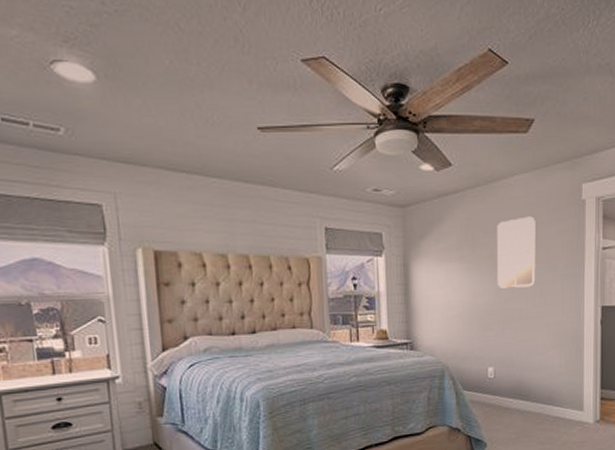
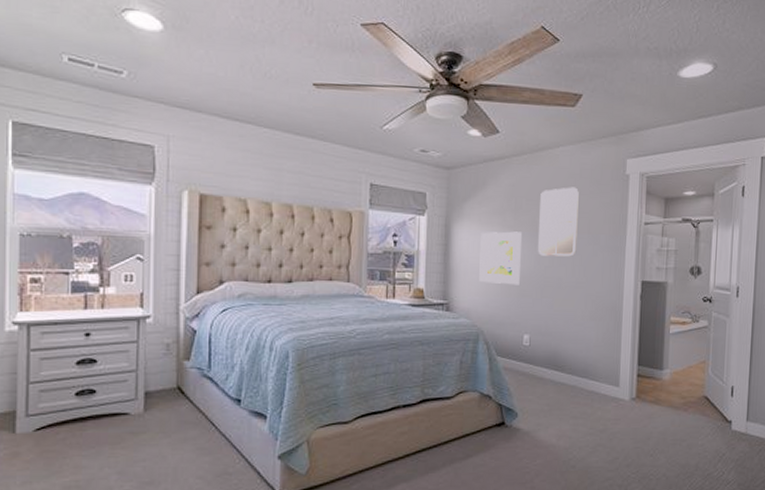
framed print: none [440,266,481,320] -> present [479,231,522,286]

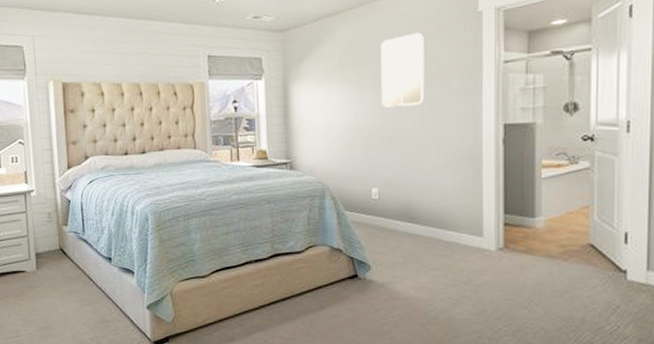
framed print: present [479,231,522,286] -> none [320,85,364,140]

